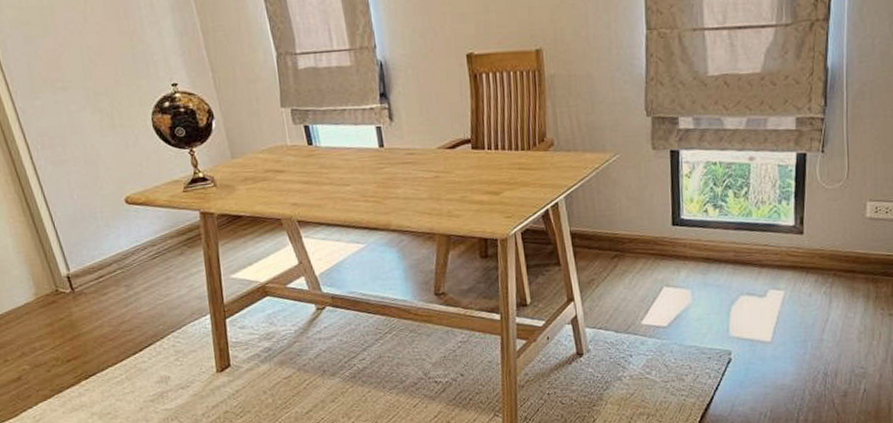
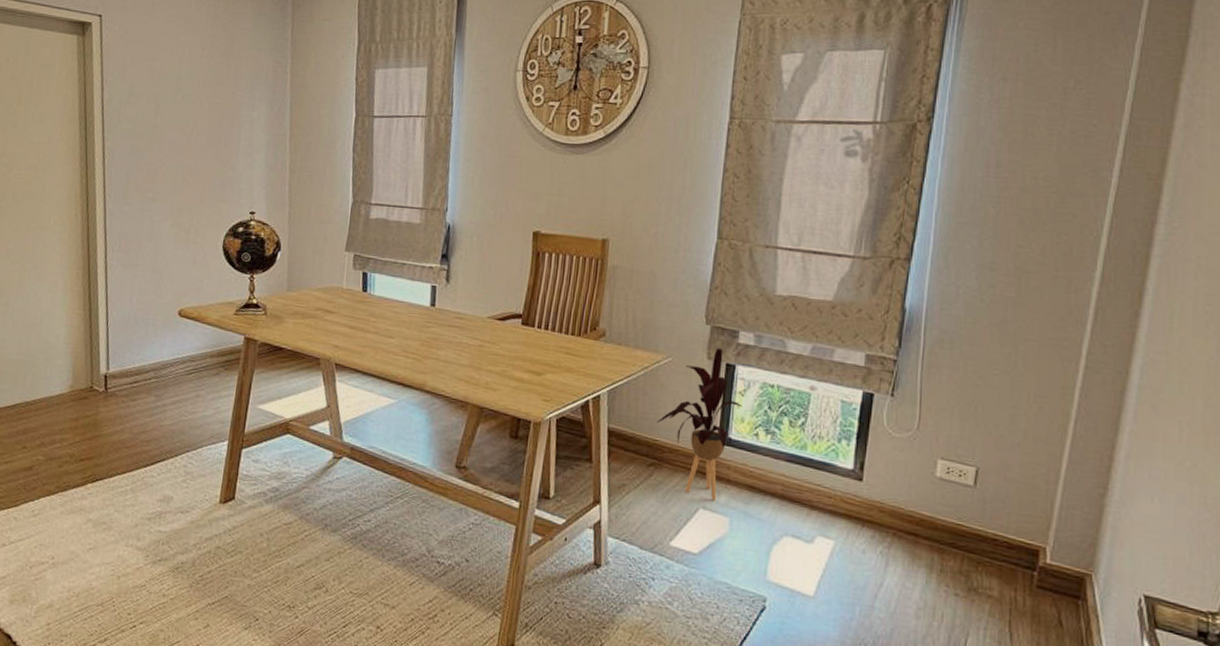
house plant: none [614,136,690,277] -> present [656,347,743,500]

